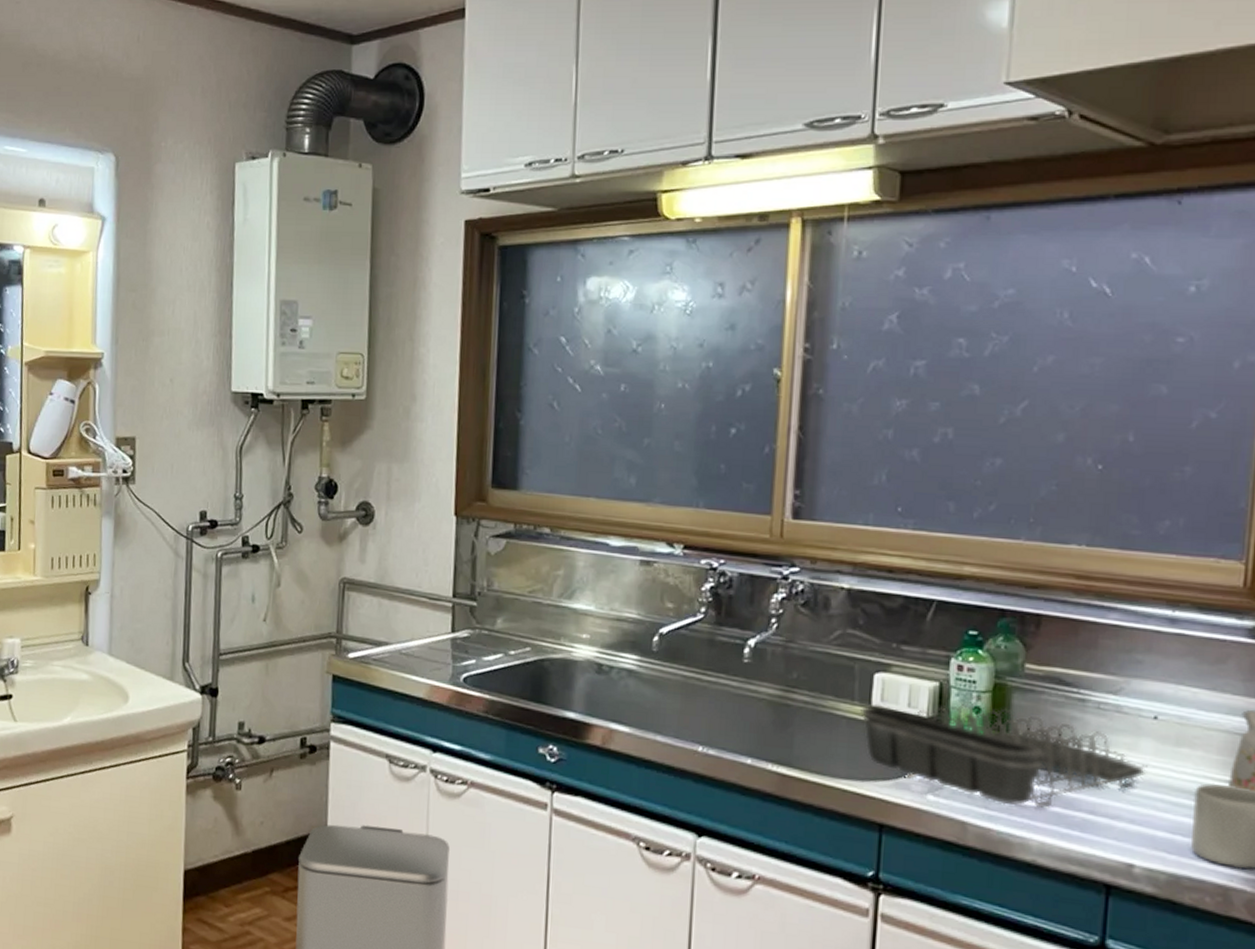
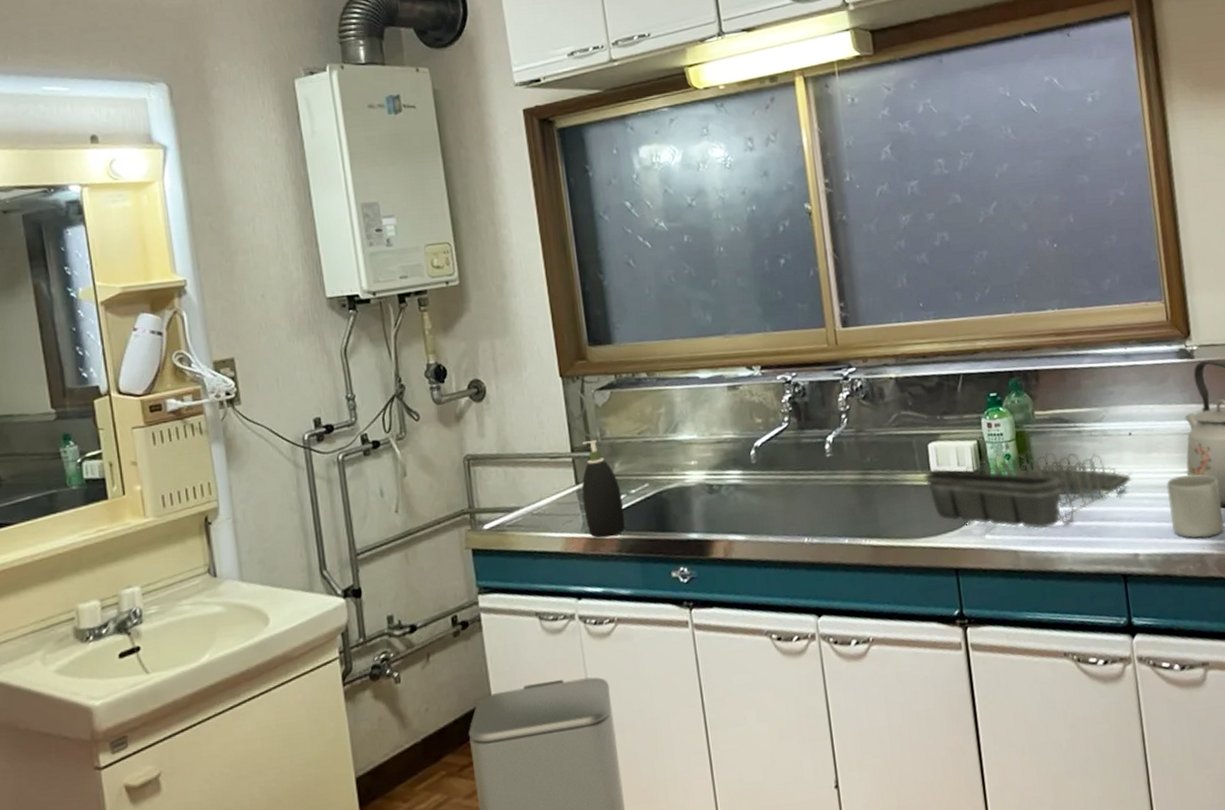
soap dispenser: none [455,589,499,695] -> present [581,439,625,539]

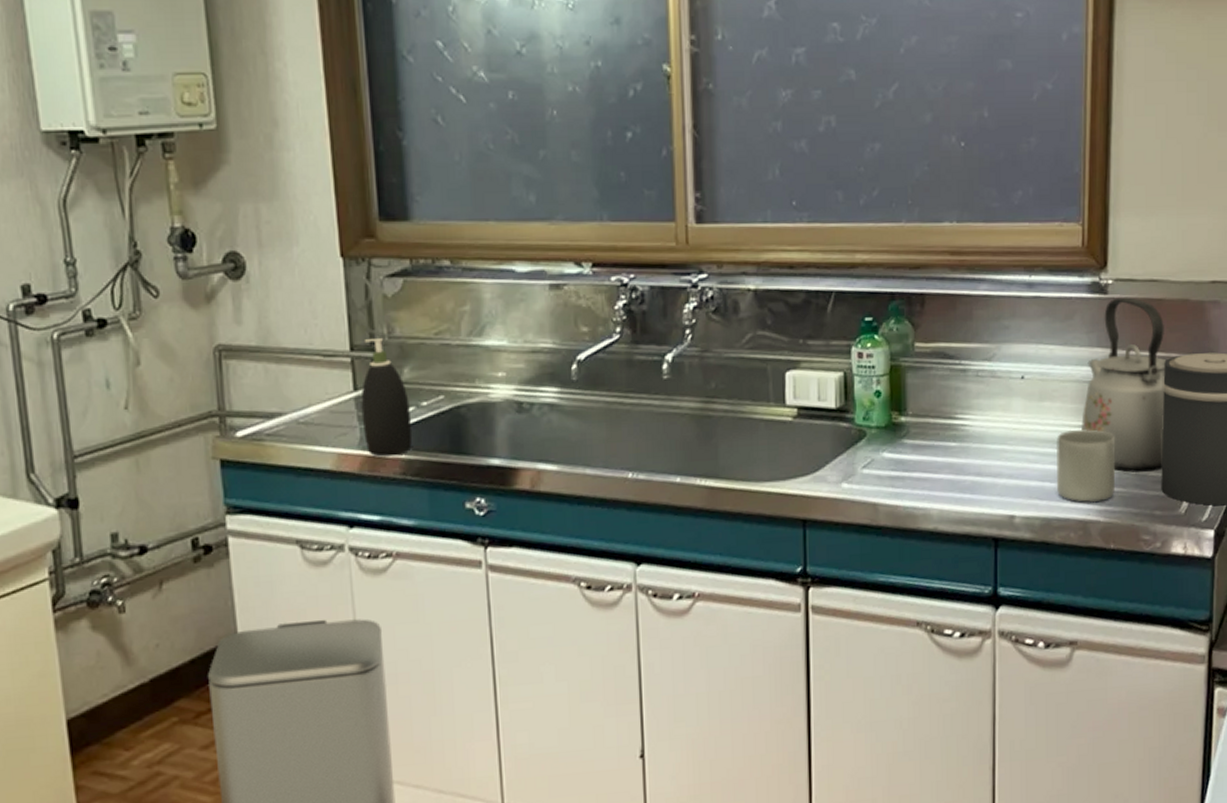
dish rack: present [922,449,1132,530] -> none [775,385,1019,481]

